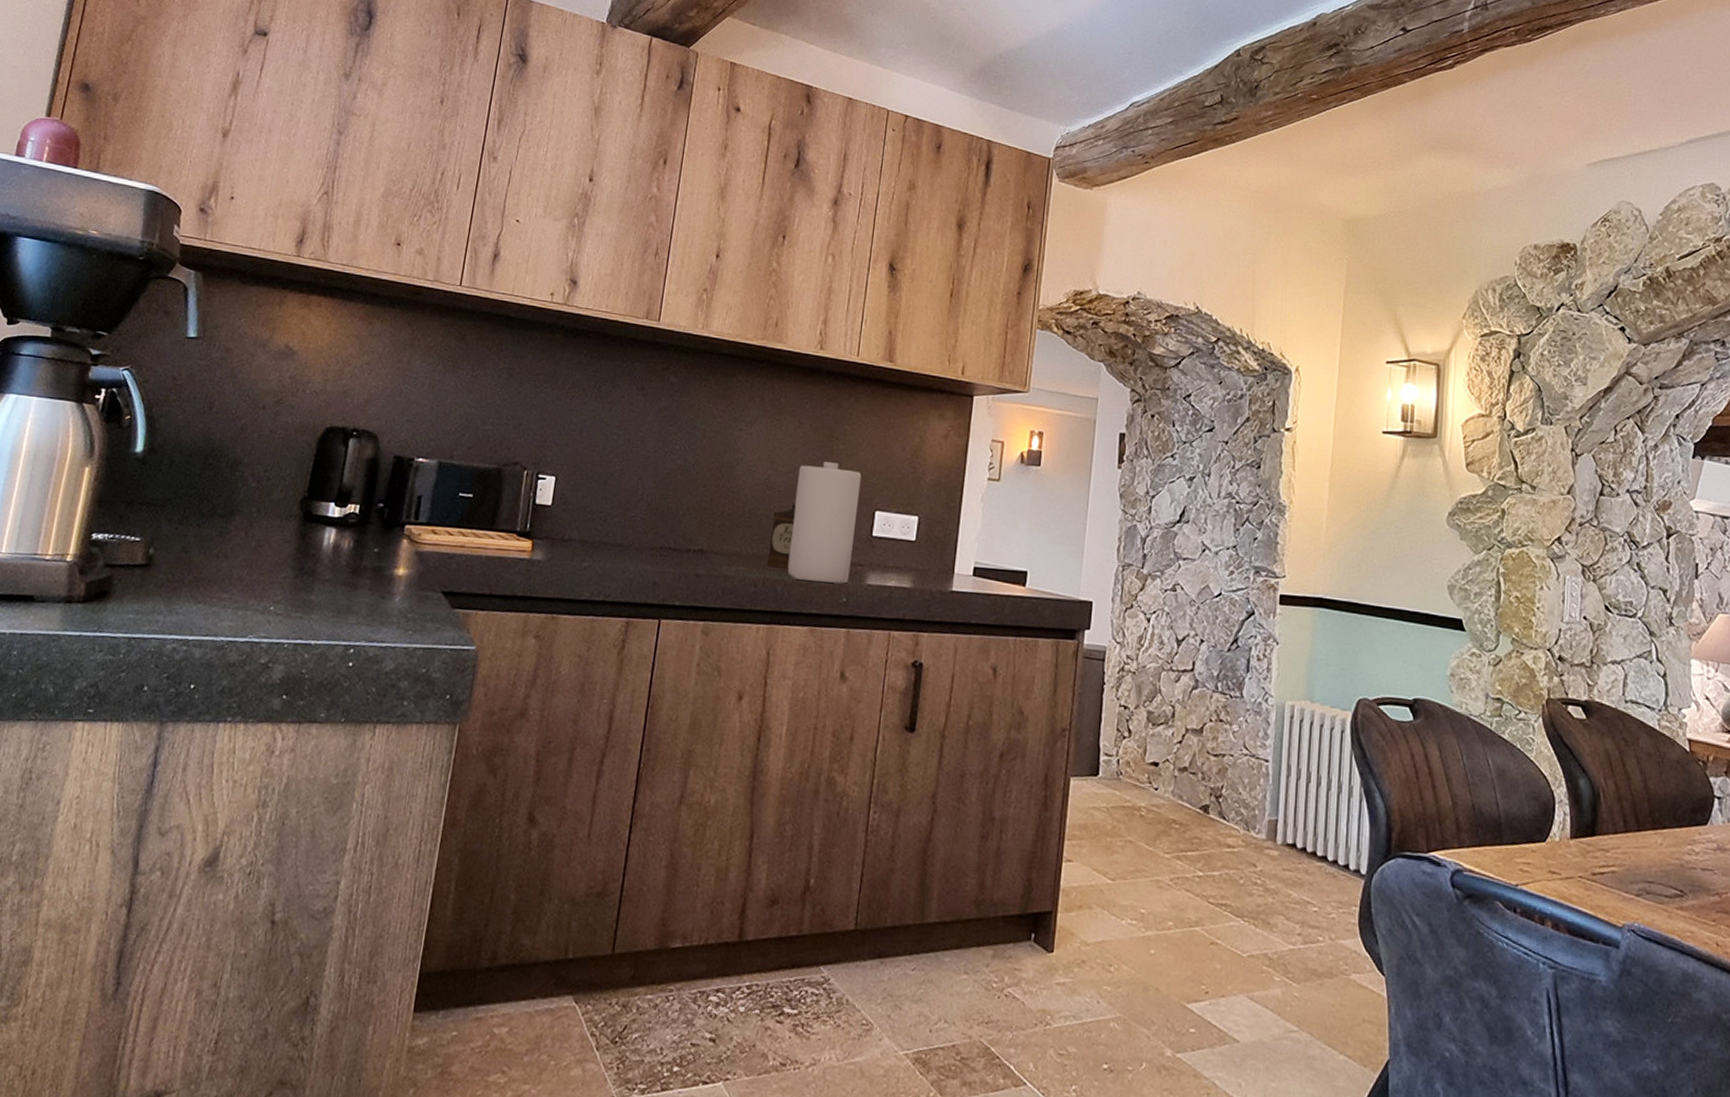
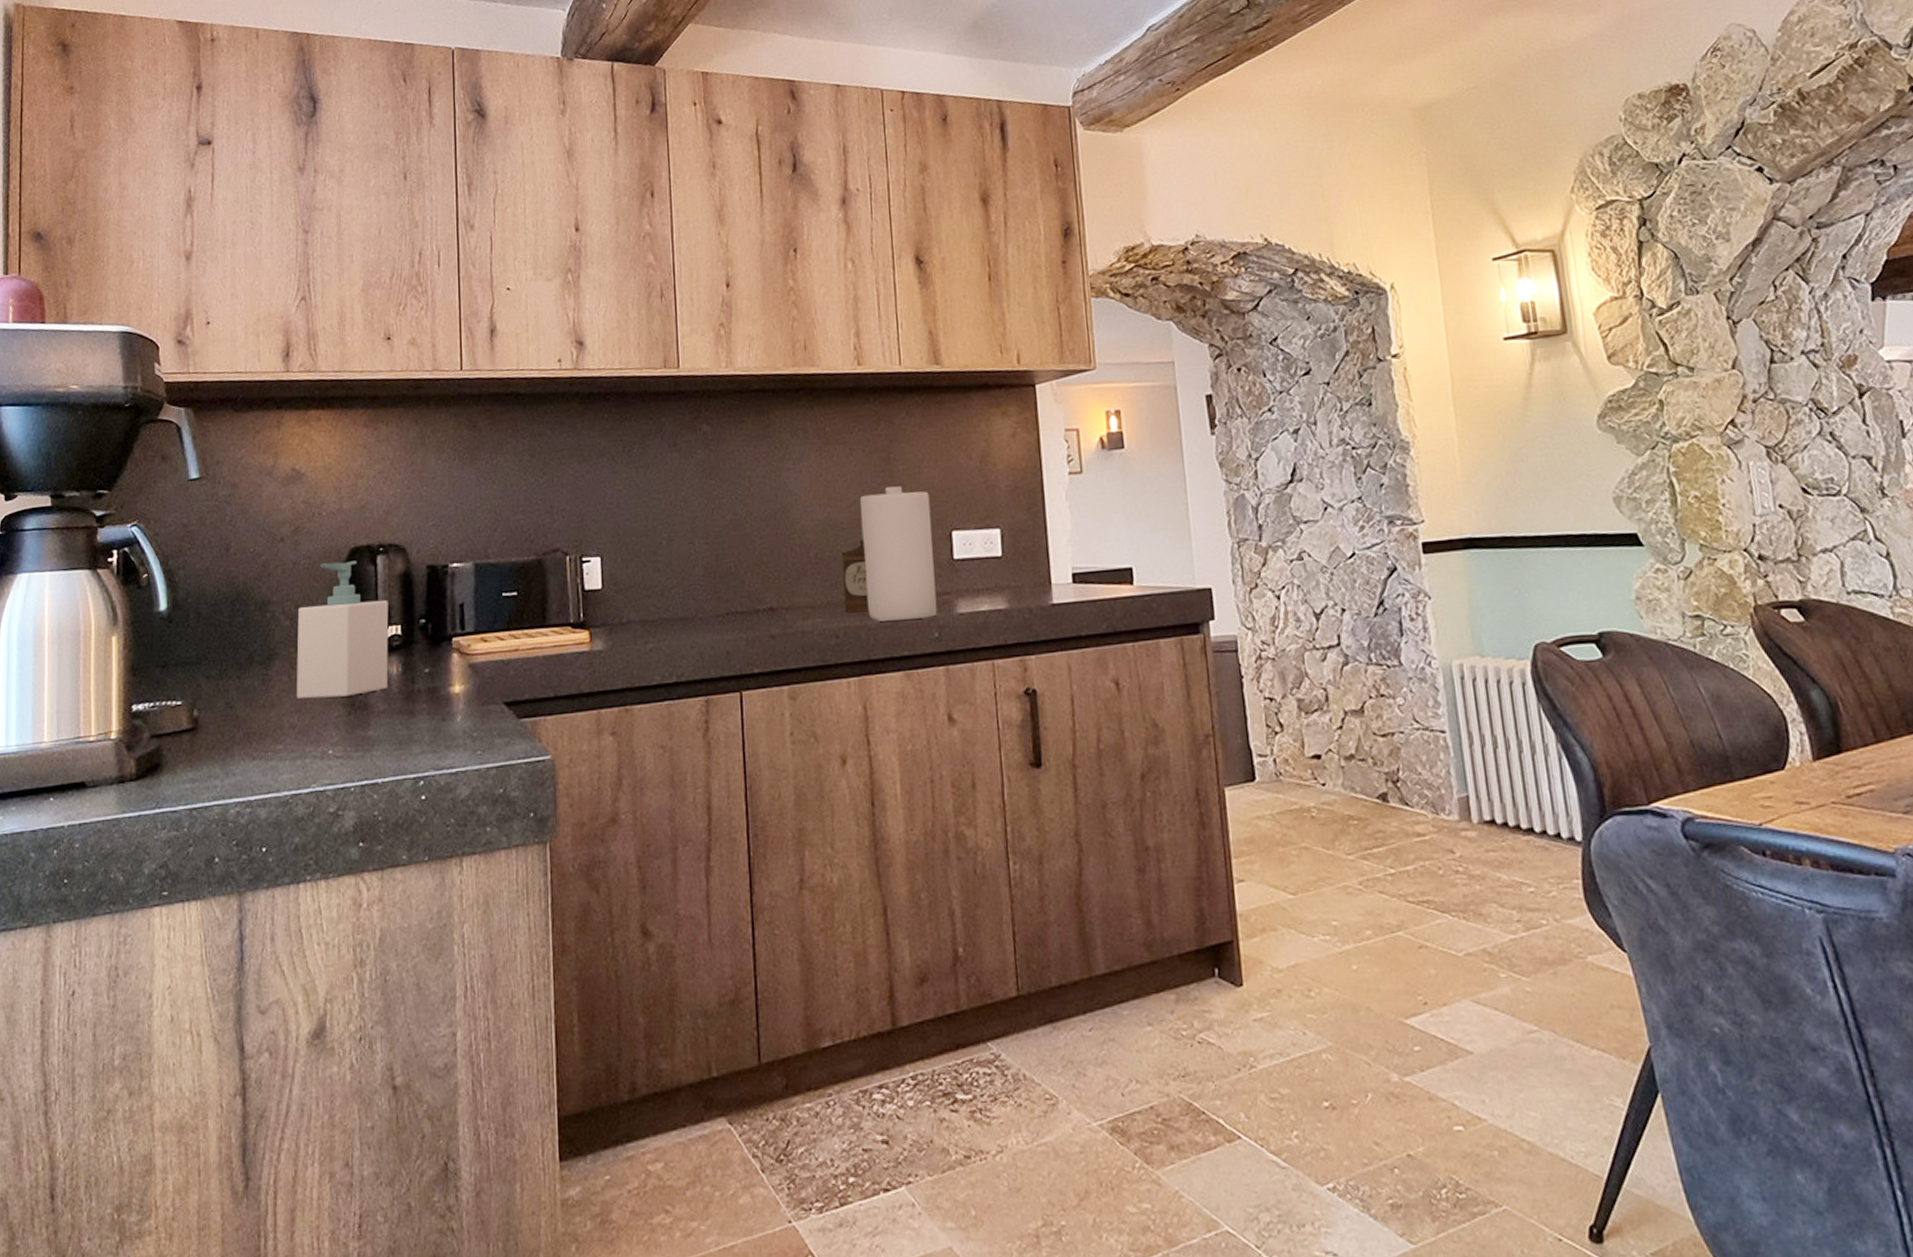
soap bottle: none [249,436,352,562] -> present [296,561,389,700]

